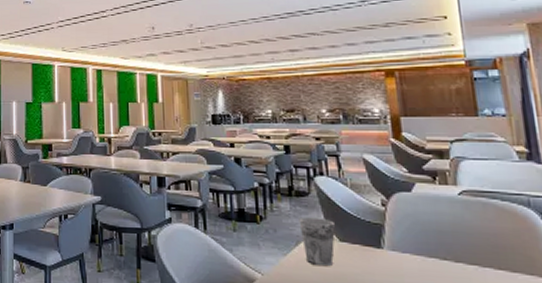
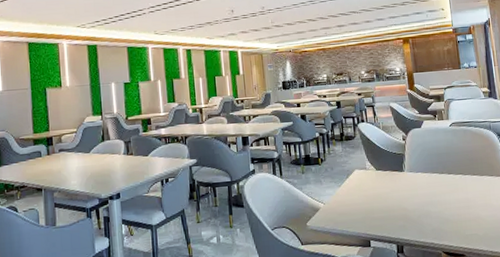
cup: present [299,217,335,267] -> none [348,154,373,191]

